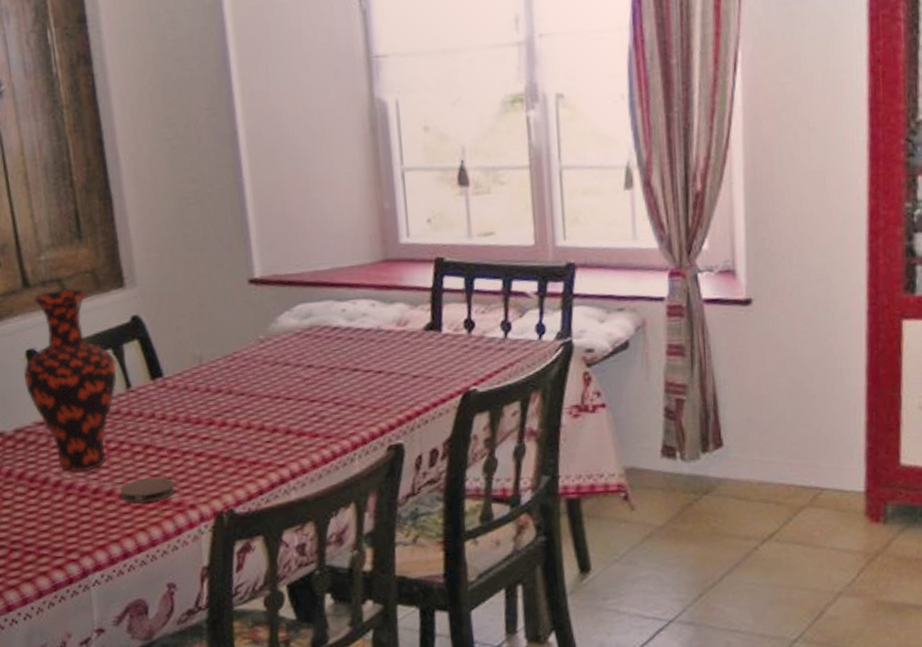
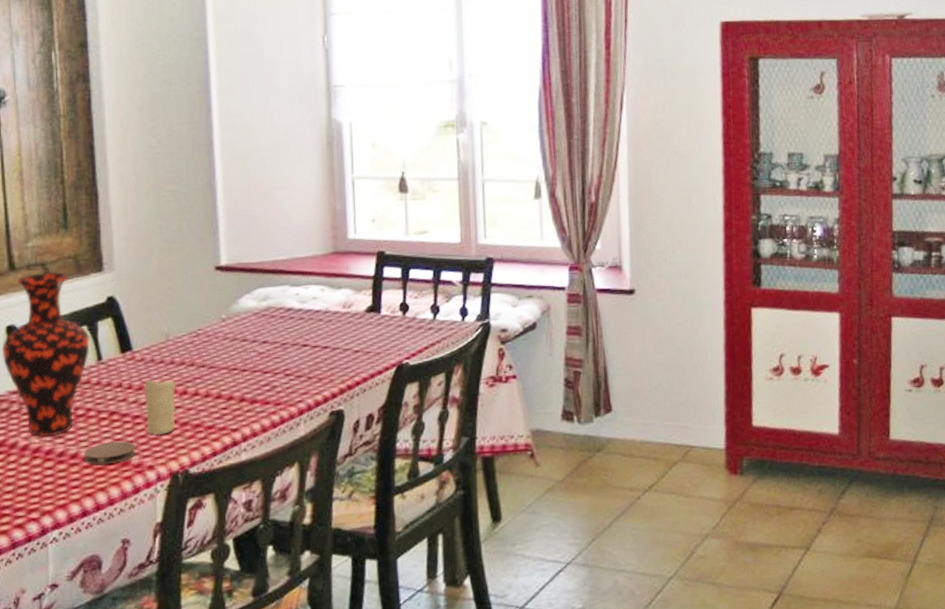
candle: none [179,409,216,472] -> present [144,379,176,436]

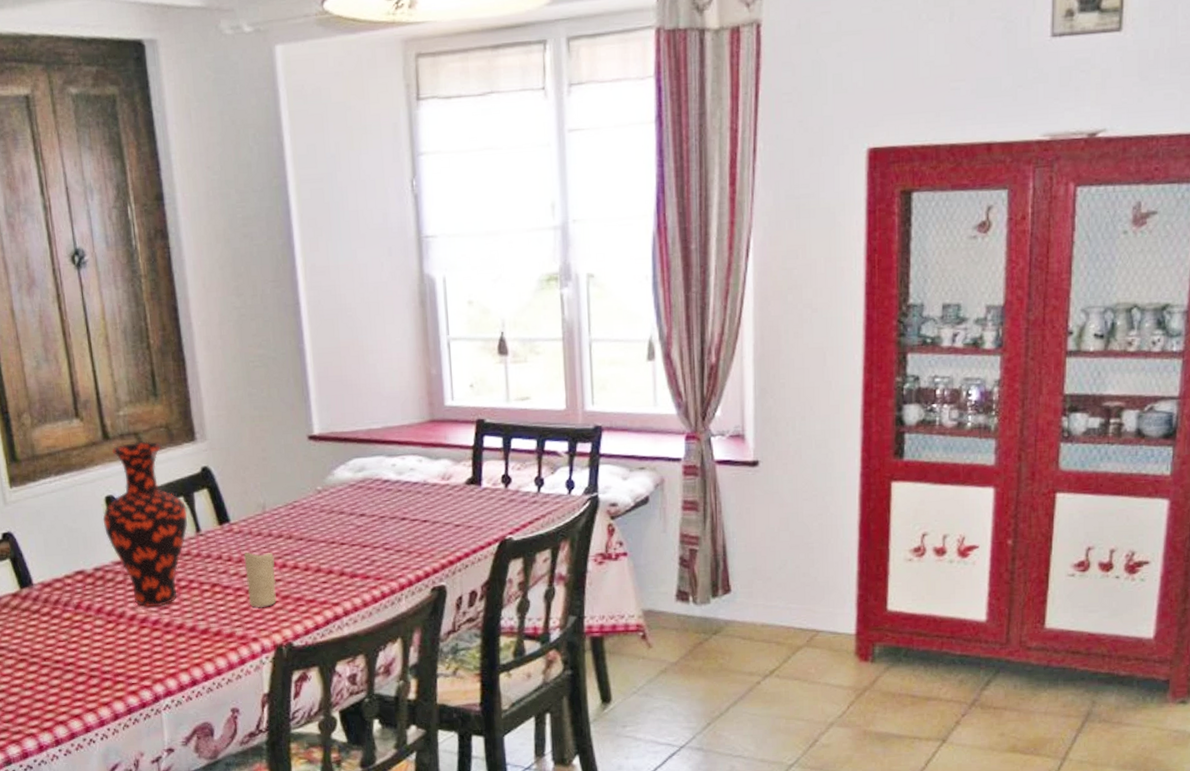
coaster: present [83,441,136,465] -> none [189,613,240,636]

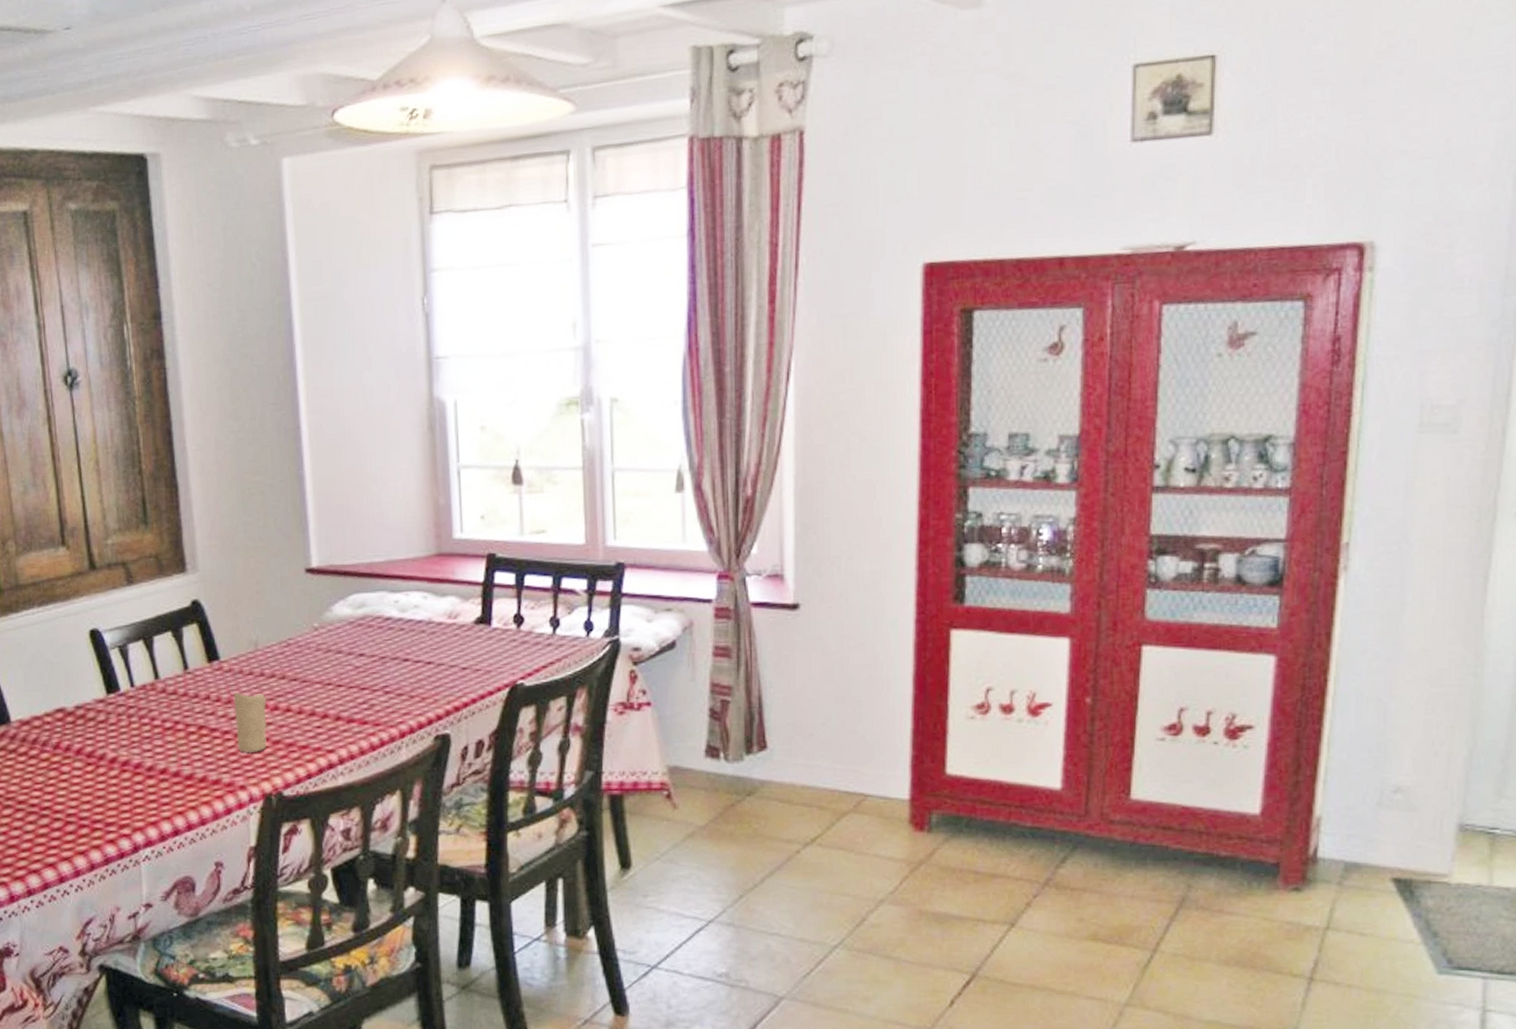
vase: present [102,441,188,608] -> none [86,571,175,750]

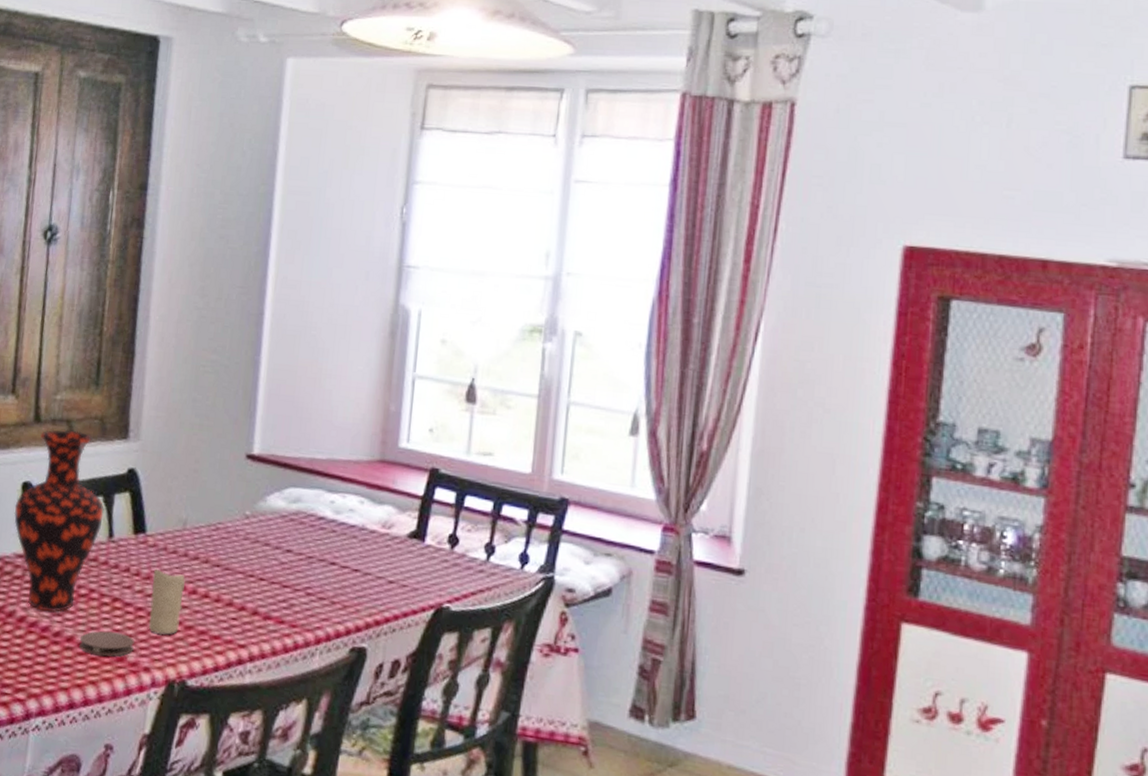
vase: none [86,571,175,750] -> present [14,429,104,612]
coaster: none [173,758,227,782] -> present [79,631,134,657]

